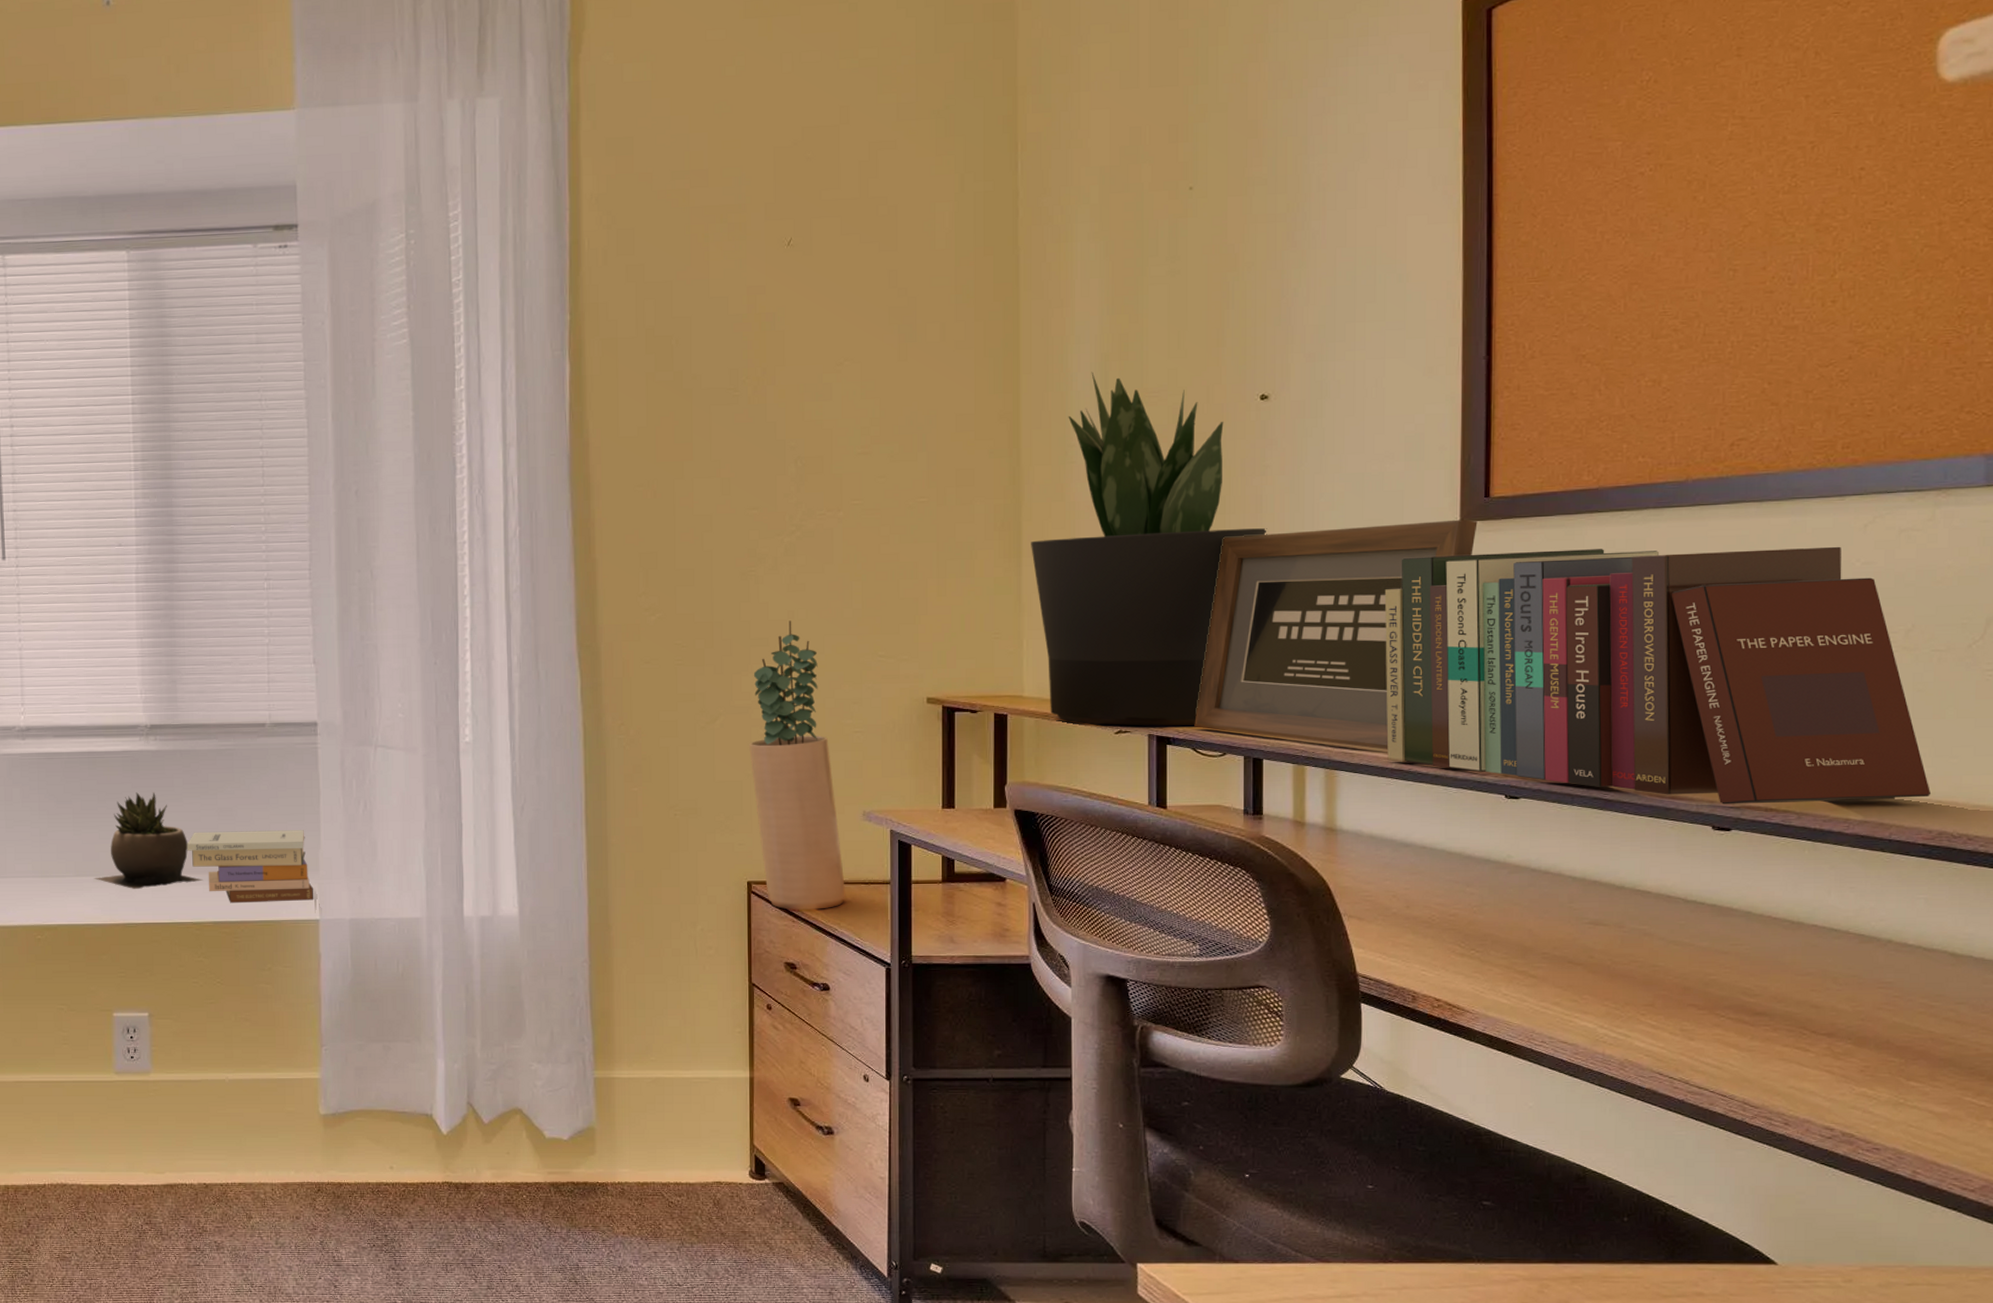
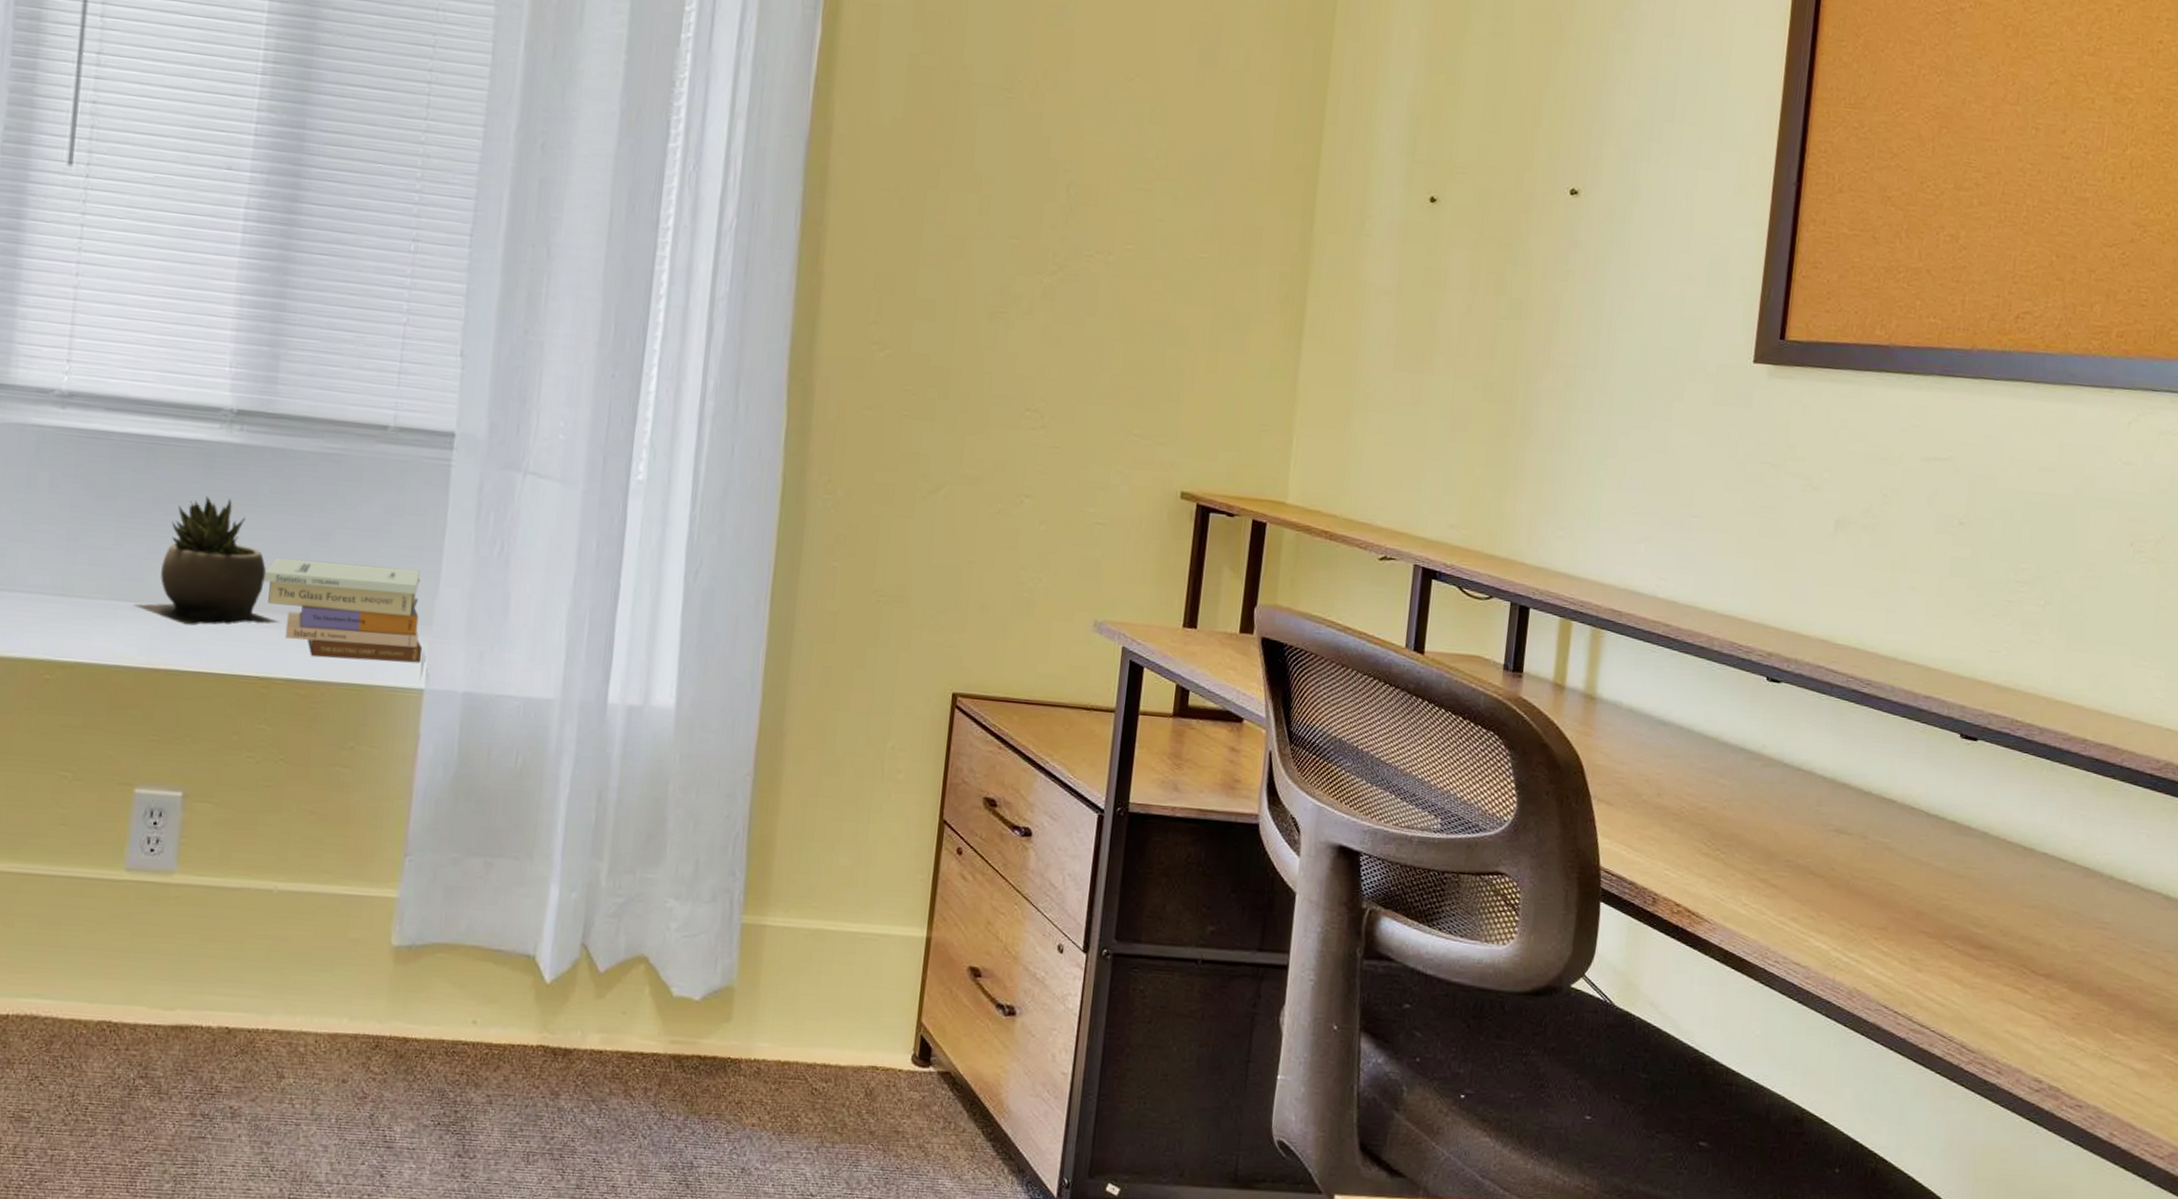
vase: present [748,620,846,910] -> none [973,378,1066,736]
planter: present [1031,372,1267,726] -> none [1313,133,1562,560]
picture frame: present [1194,519,1478,750] -> none [1463,346,1770,612]
books: present [1384,546,1932,805] -> none [1655,395,2163,724]

